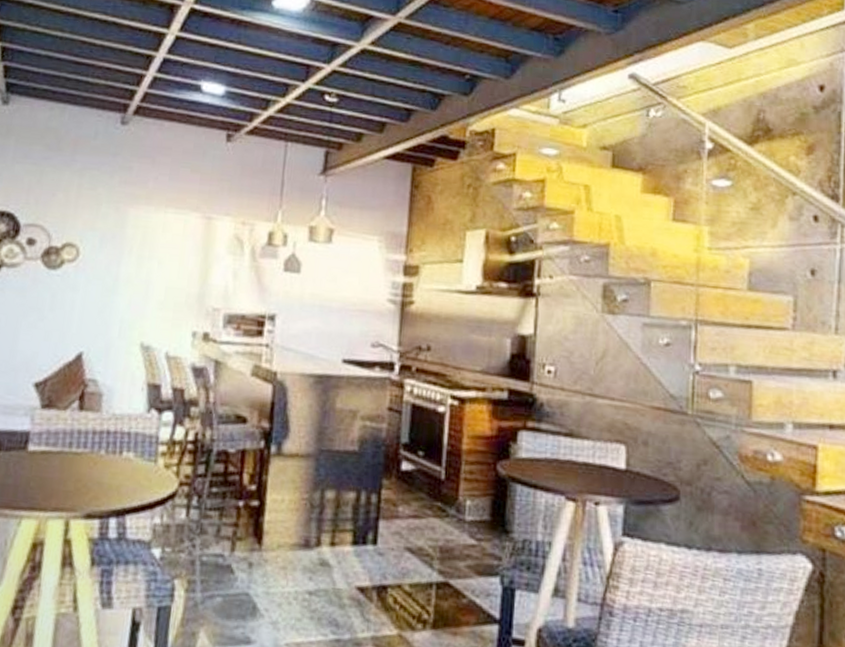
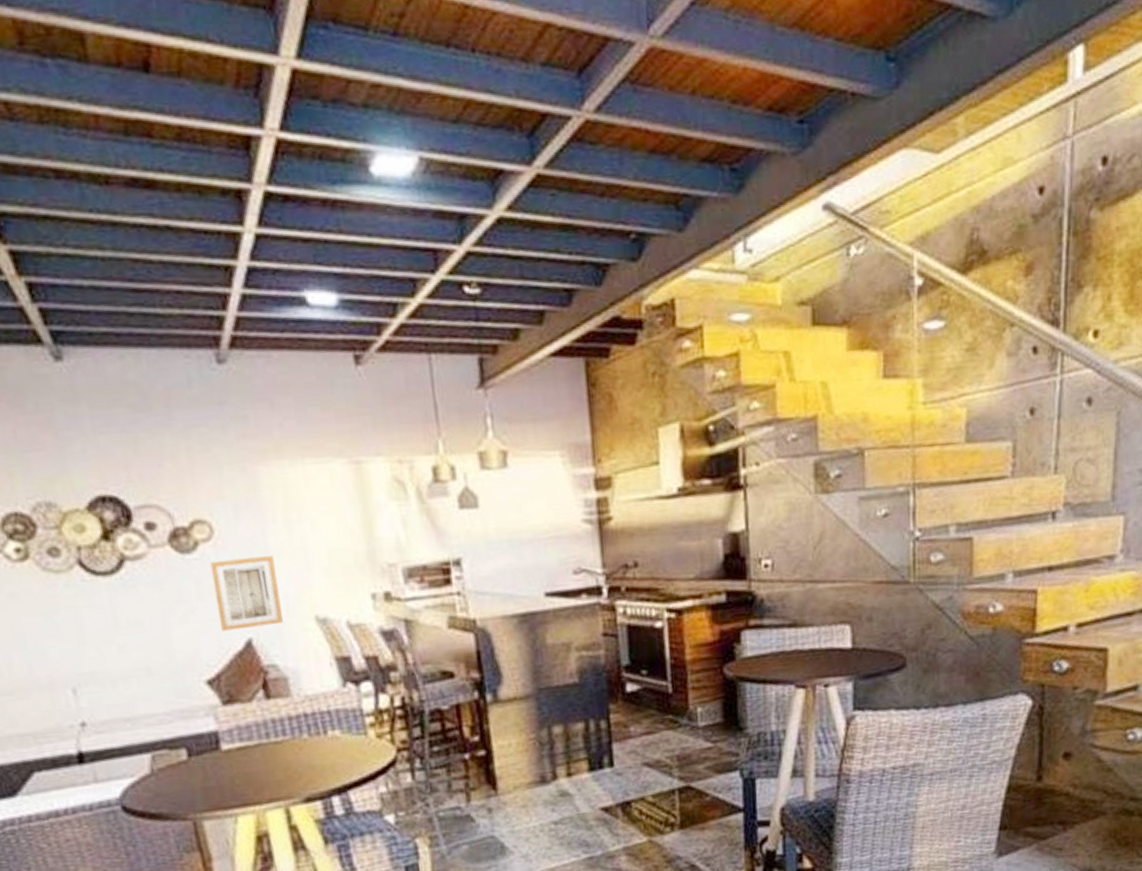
wall art: none [61,279,121,344] -> present [210,556,283,631]

